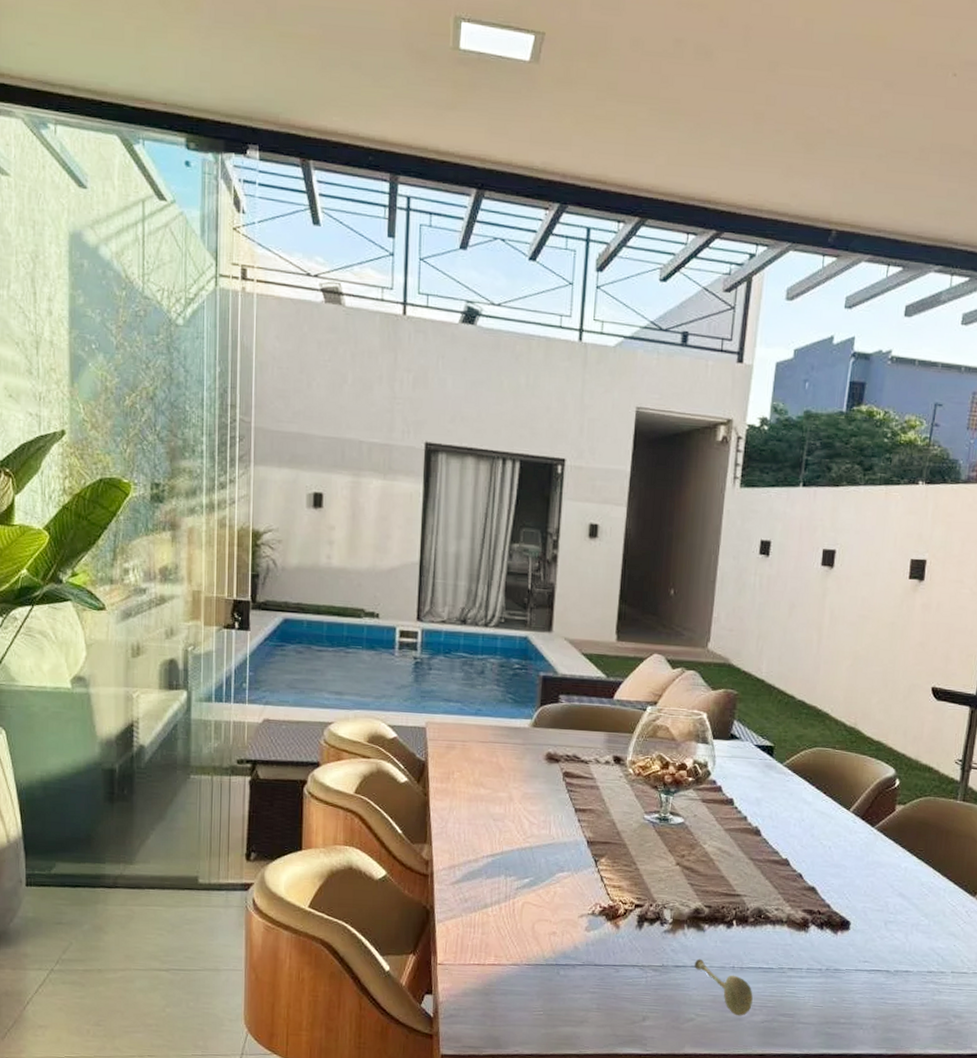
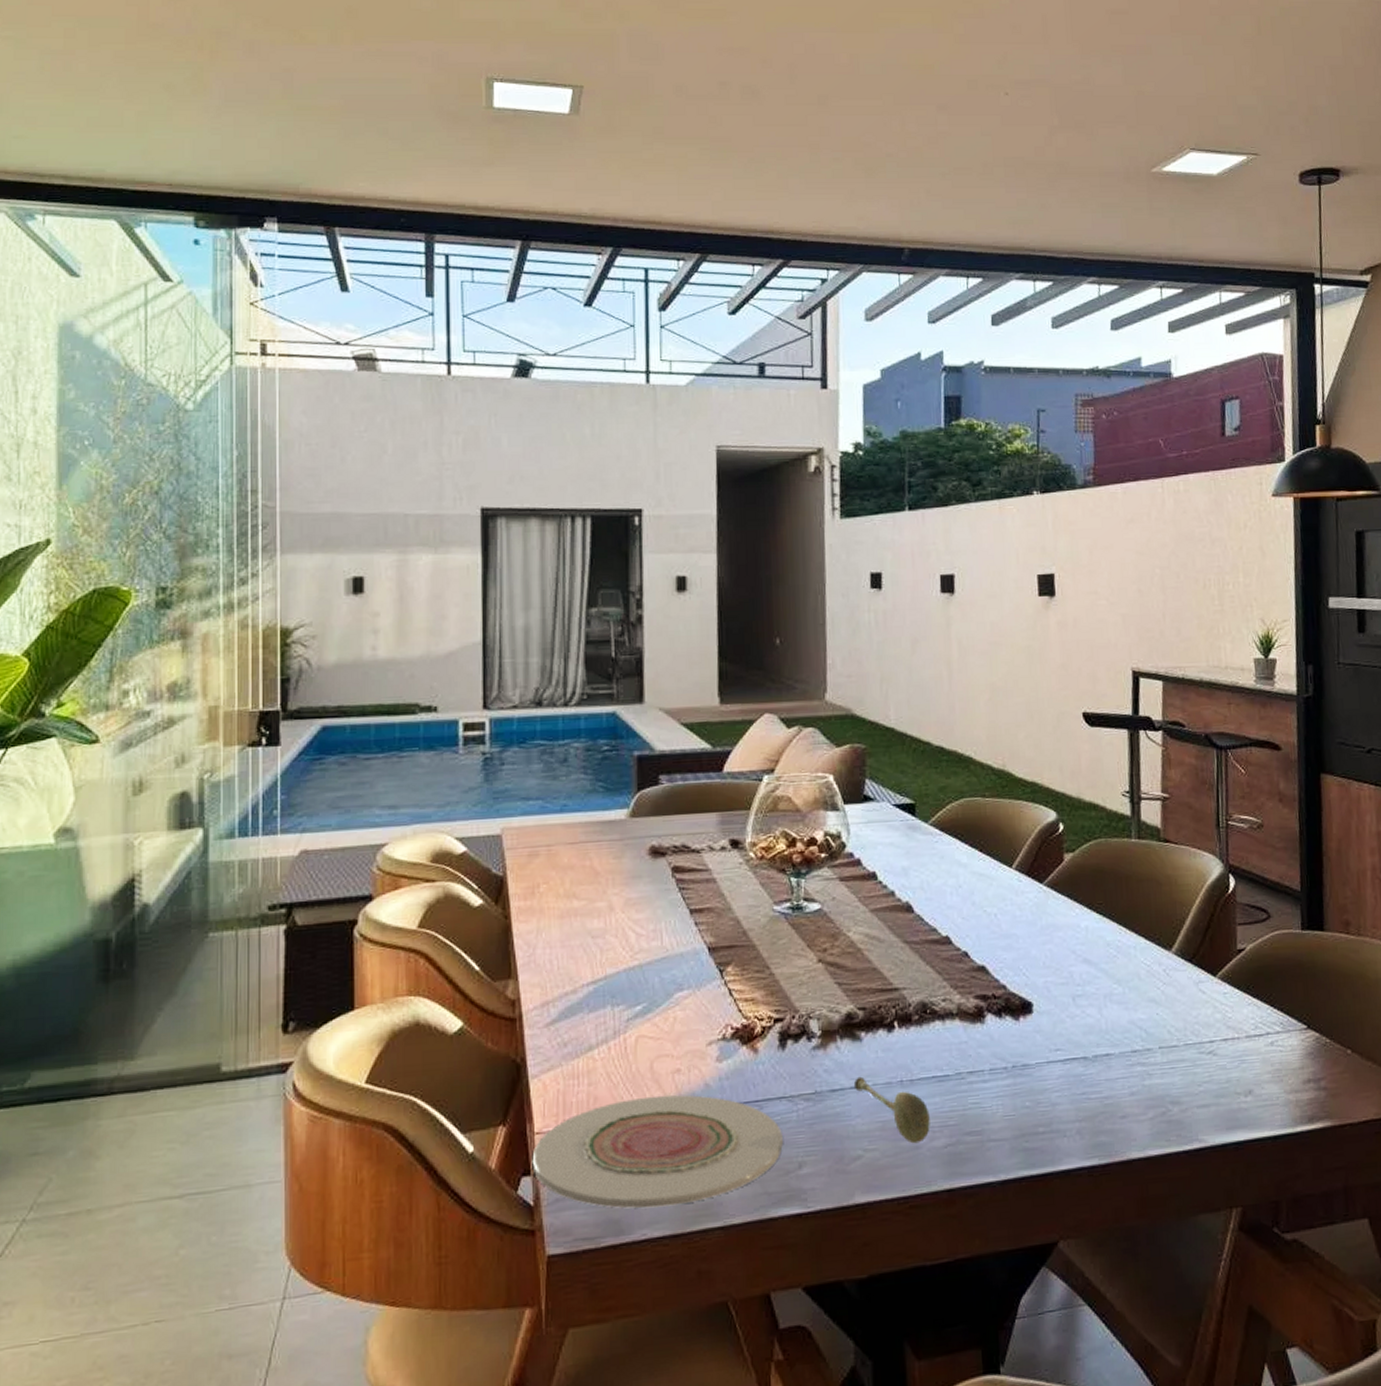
plate: none [434,949,633,1034] -> present [532,1094,783,1209]

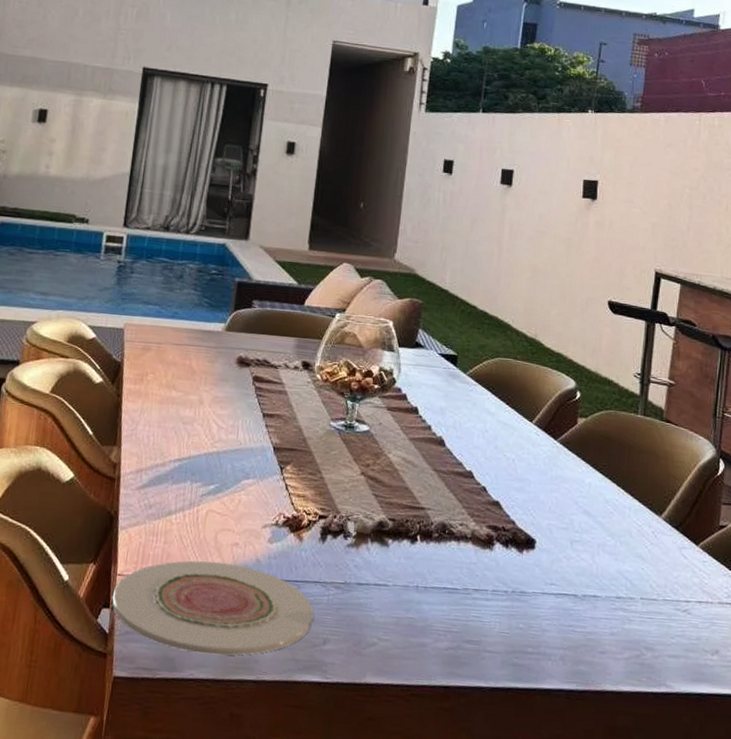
soupspoon: present [853,1076,930,1144] -> none [377,576,437,642]

